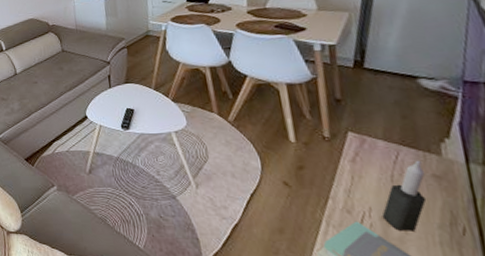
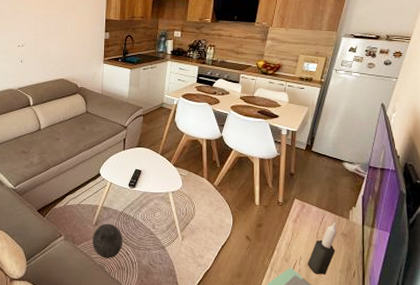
ball: none [88,171,125,210] -> present [93,223,123,258]

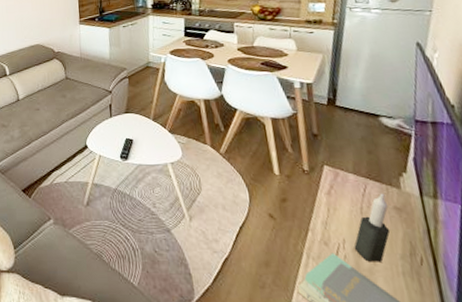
ball: present [93,223,123,258] -> none [85,203,121,245]

